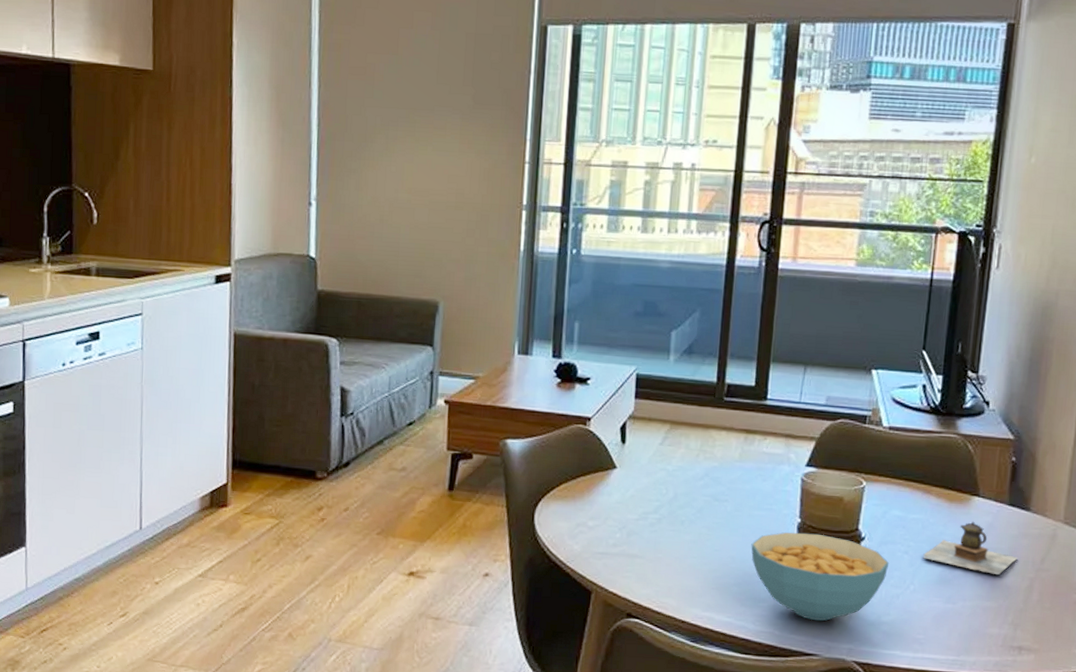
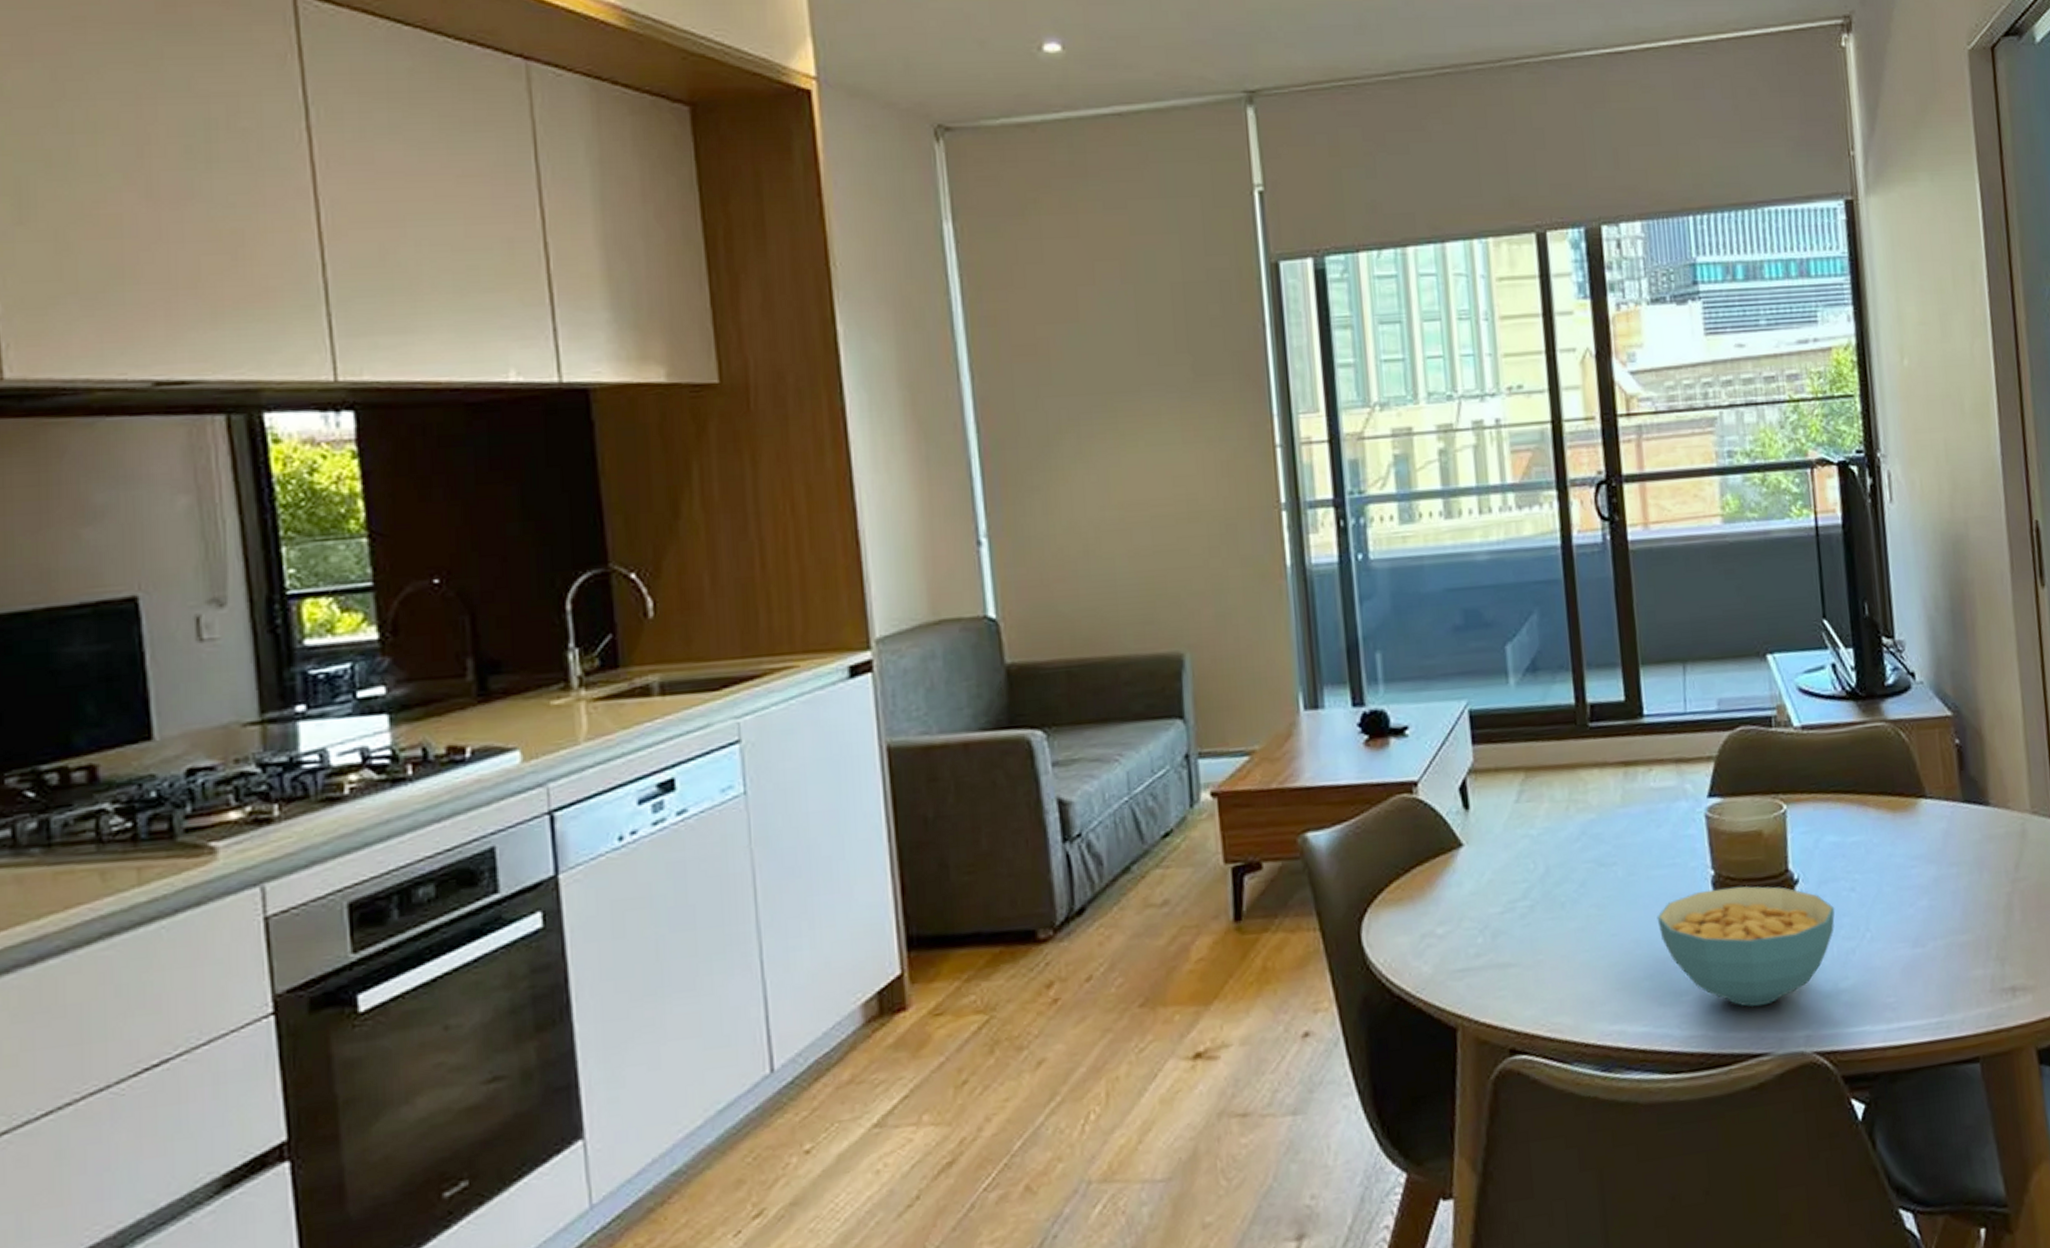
teapot: present [923,521,1018,575] -> none [1874,831,1987,897]

